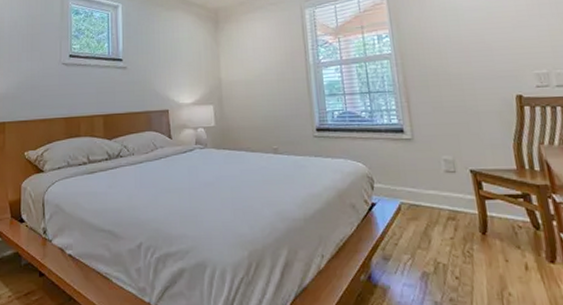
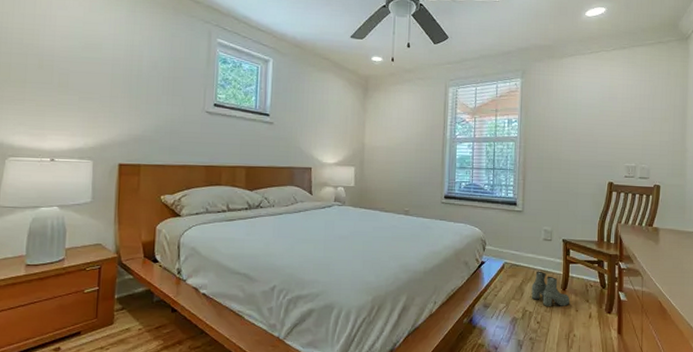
boots: none [440,211,495,257] -> present [531,271,570,307]

